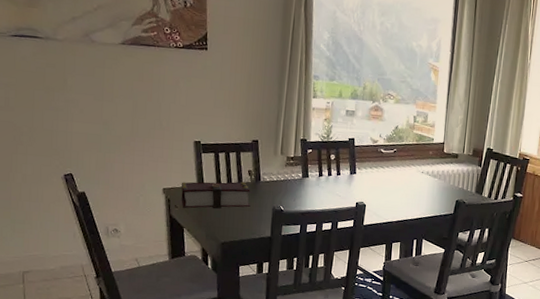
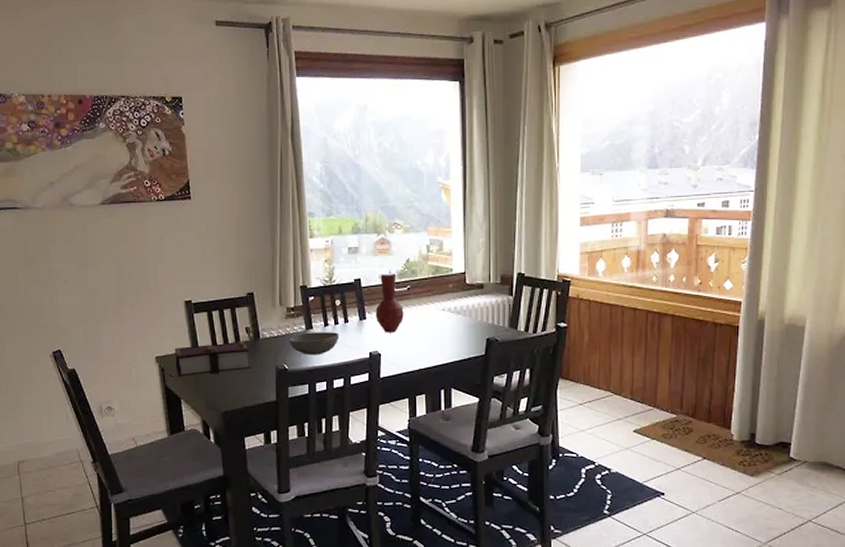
bowl: none [286,180,332,201] -> present [289,332,340,355]
vase: none [364,135,389,188] -> present [375,272,404,333]

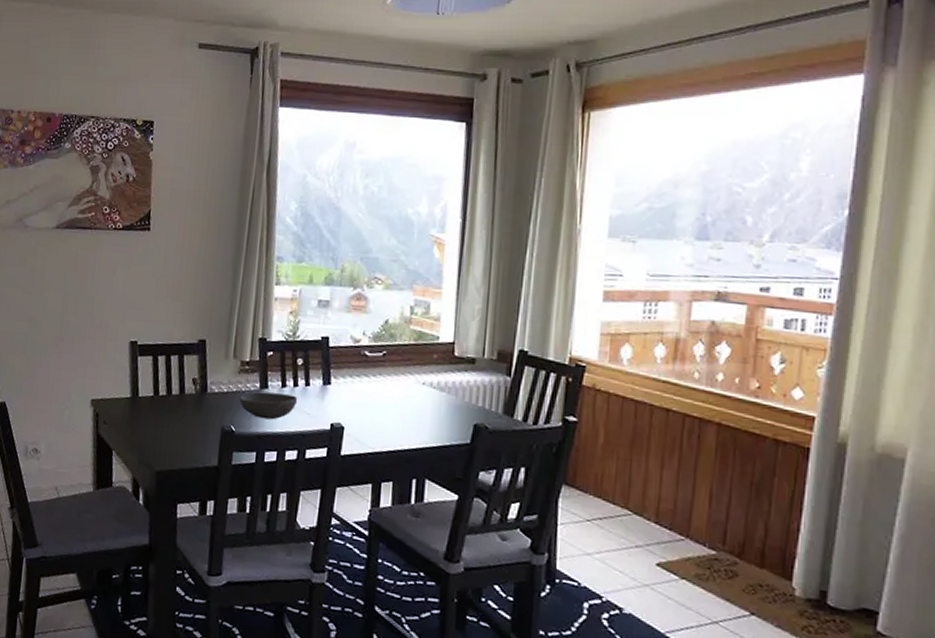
book: present [174,341,251,377] -> none [111,392,194,428]
vase: present [375,272,404,333] -> none [342,333,376,404]

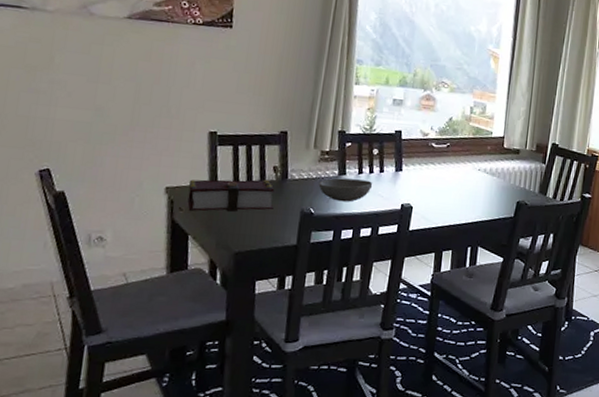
book: none [111,392,194,428] -> present [187,179,275,212]

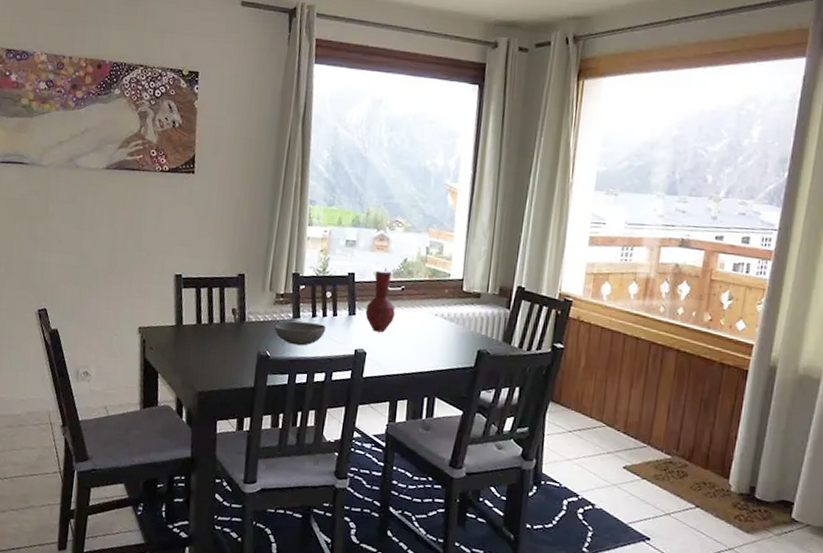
book: present [187,179,275,212] -> none [157,320,233,353]
vase: none [412,128,441,187] -> present [365,269,395,333]

